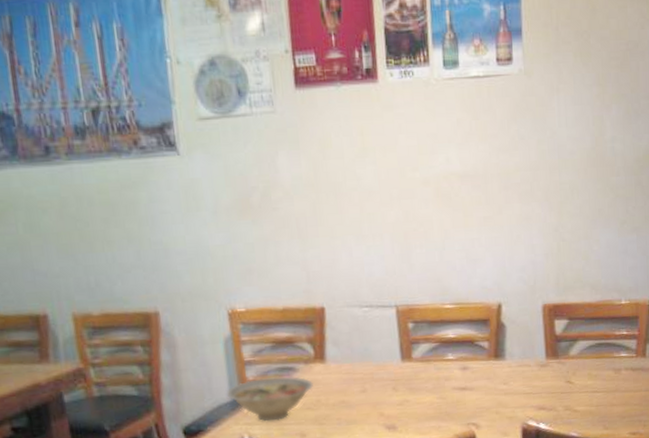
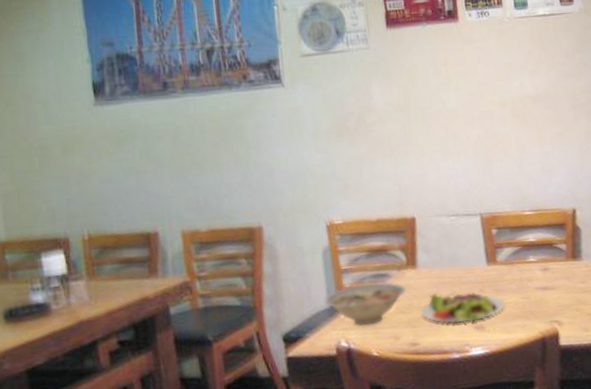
salad plate: none [329,390,419,423] -> present [421,292,505,324]

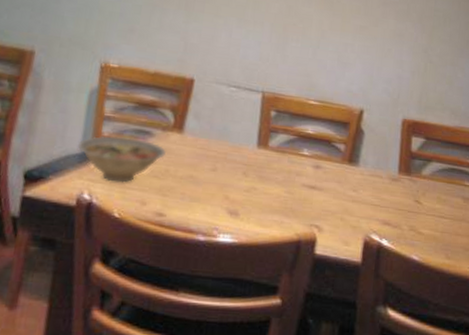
salad plate: present [421,292,505,324] -> none [176,164,267,206]

